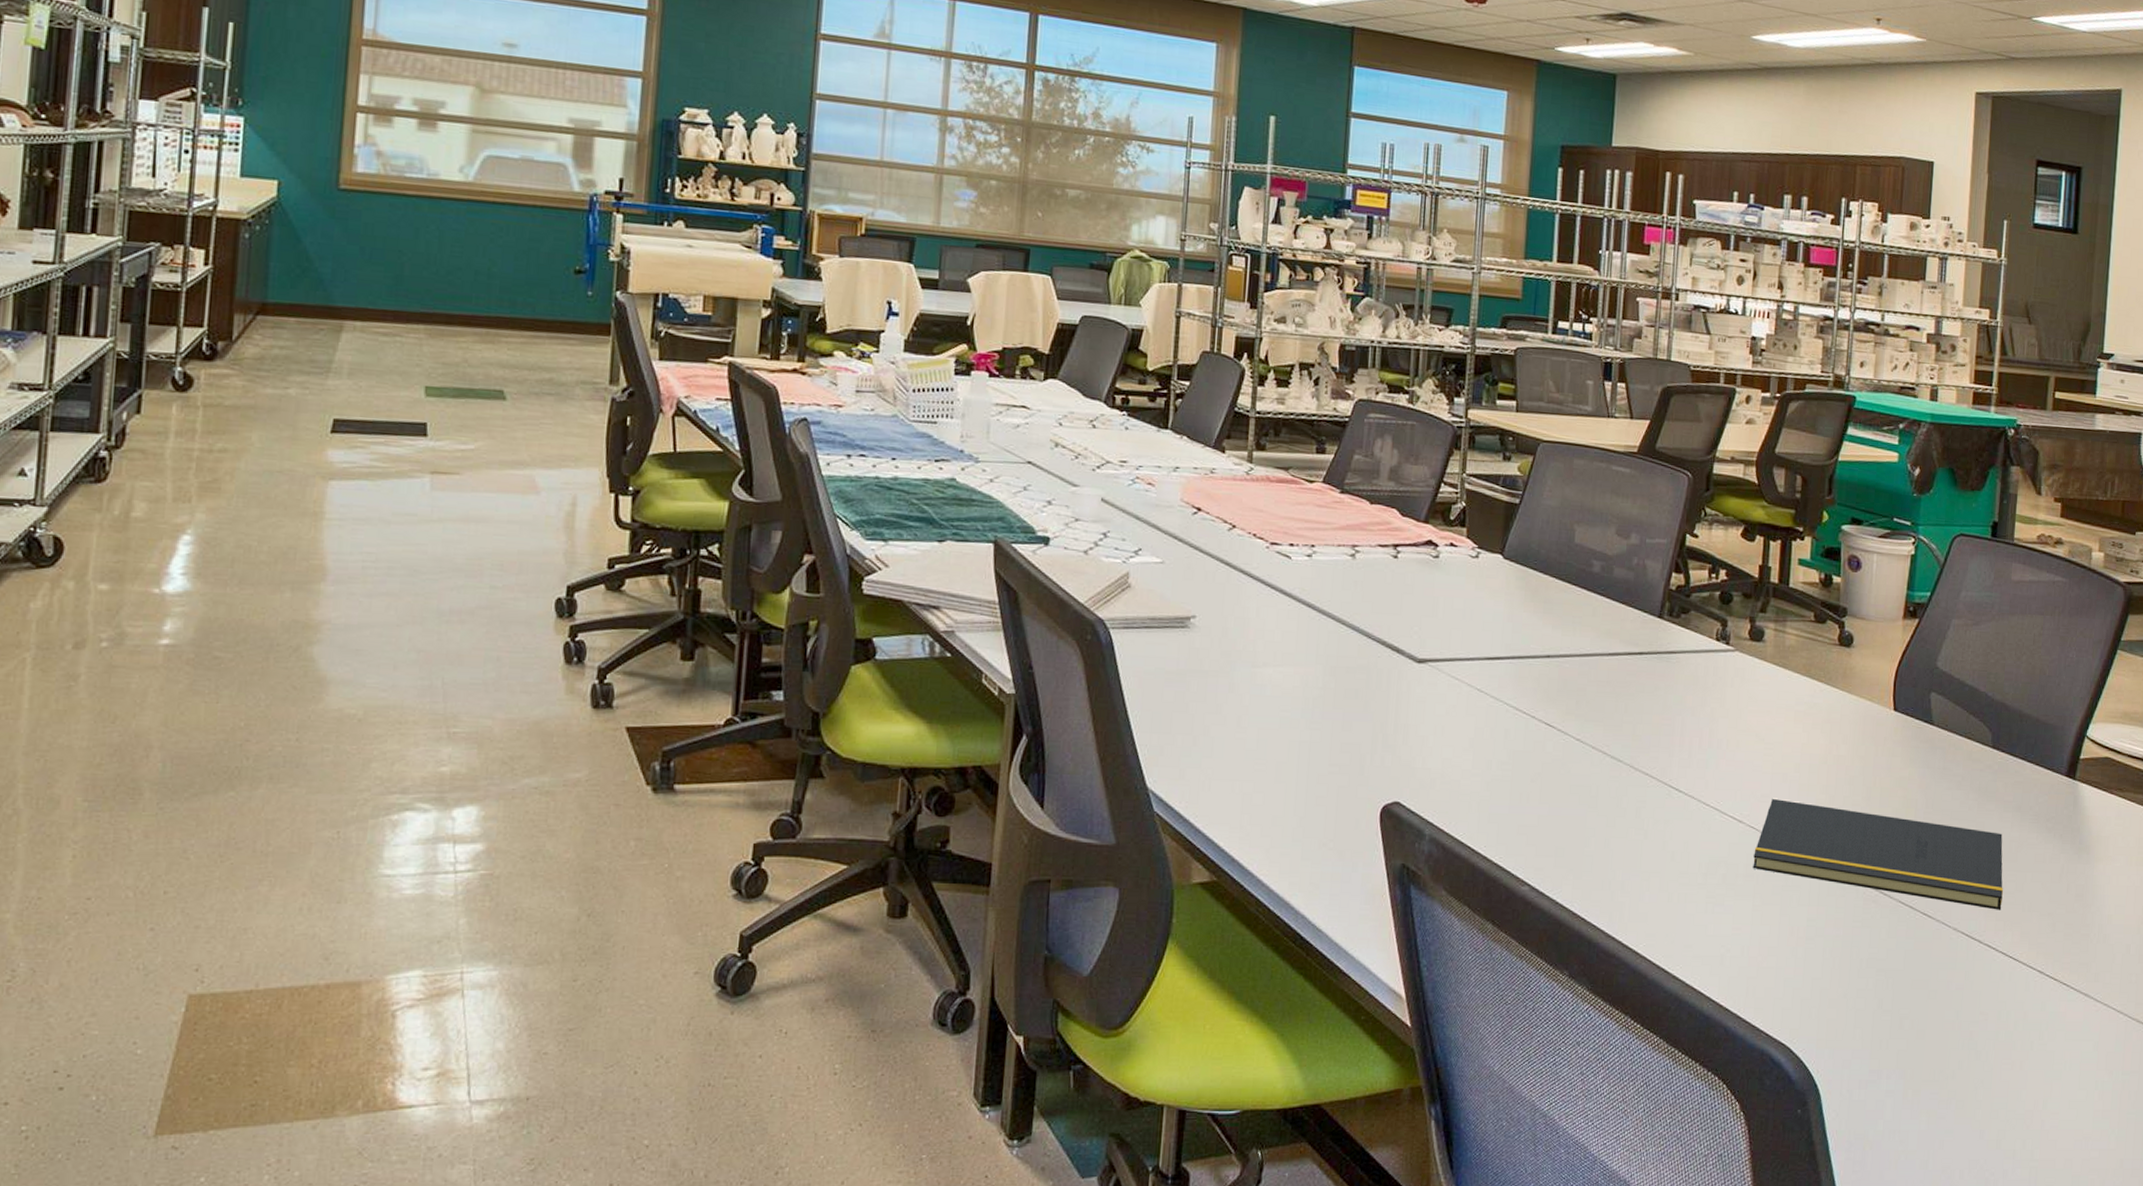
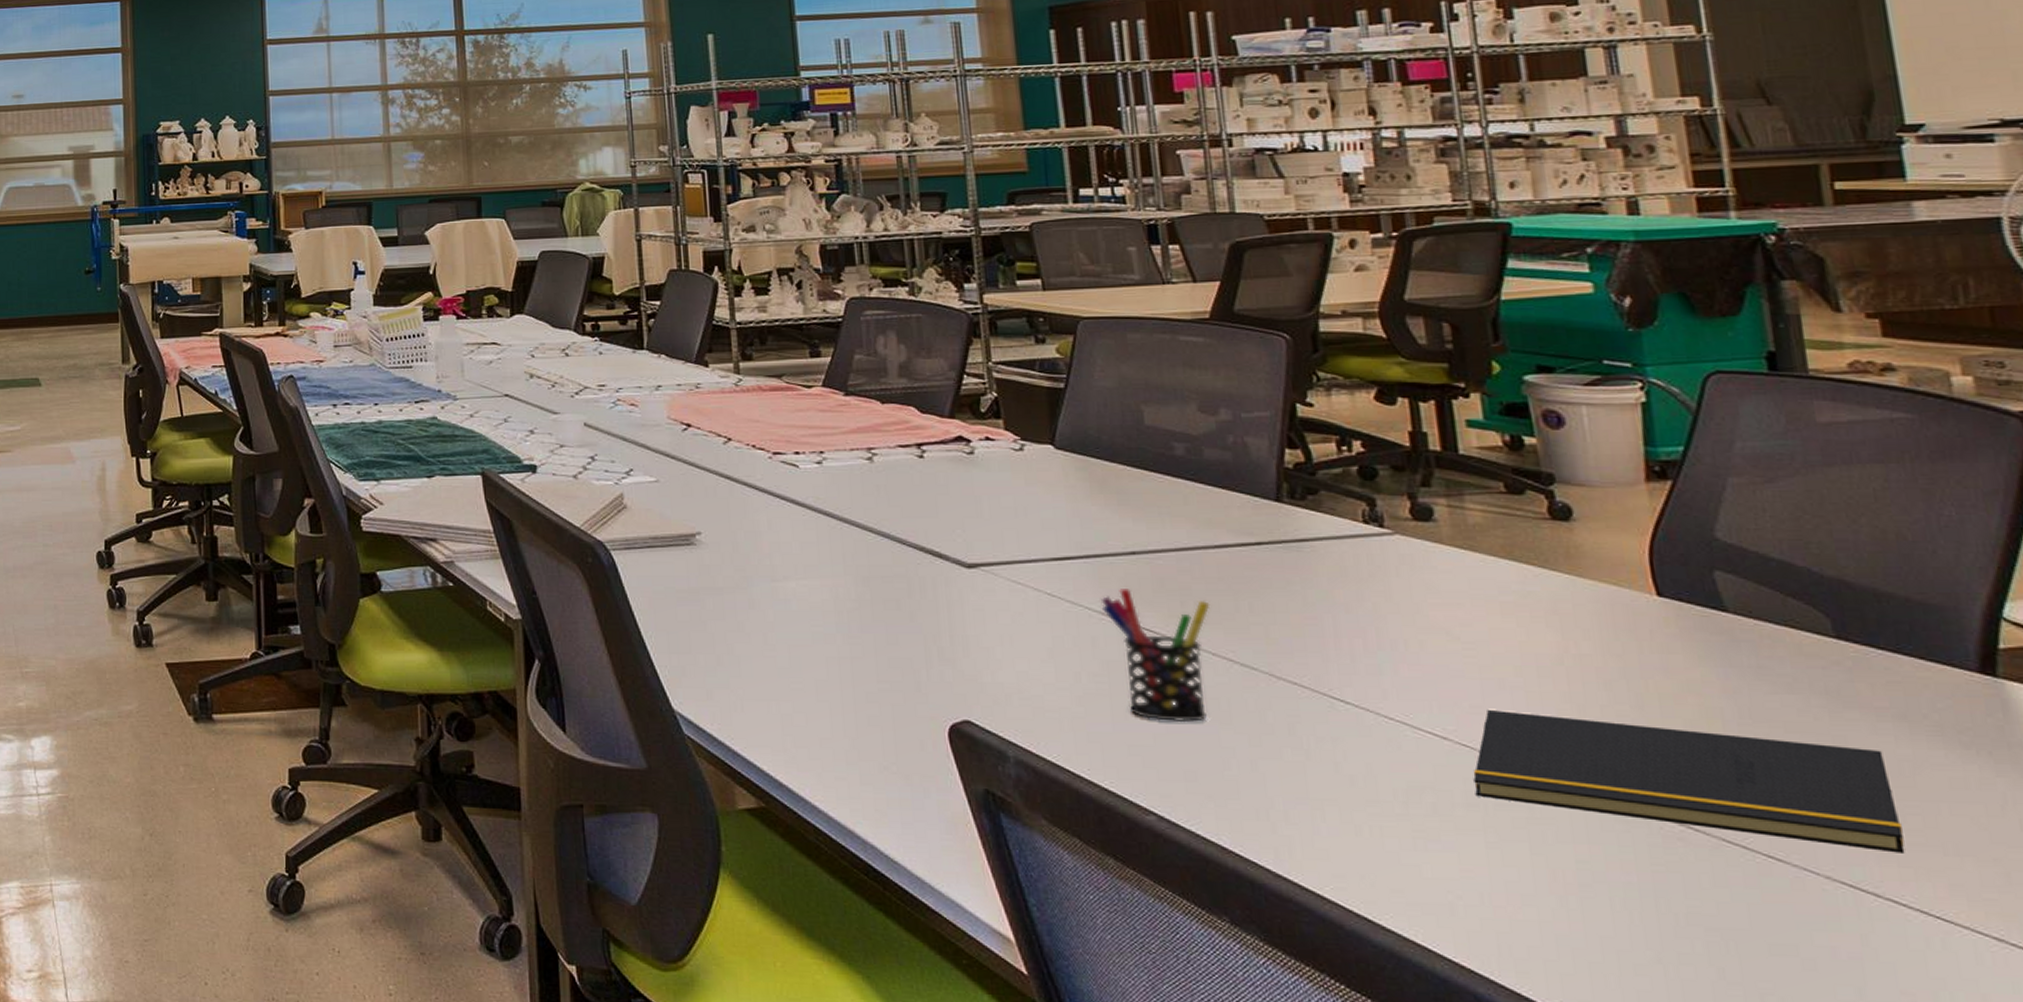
pen holder: none [1516,687,1598,805] -> present [1100,589,1211,722]

